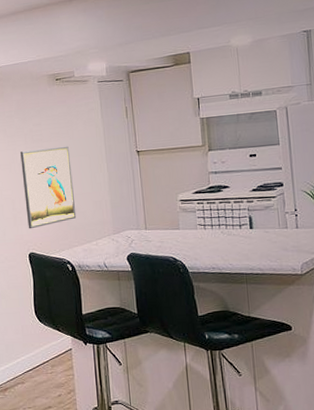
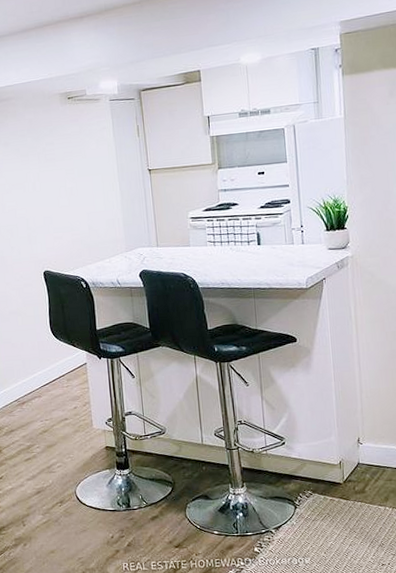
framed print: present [20,146,77,229] -> none [34,164,90,248]

